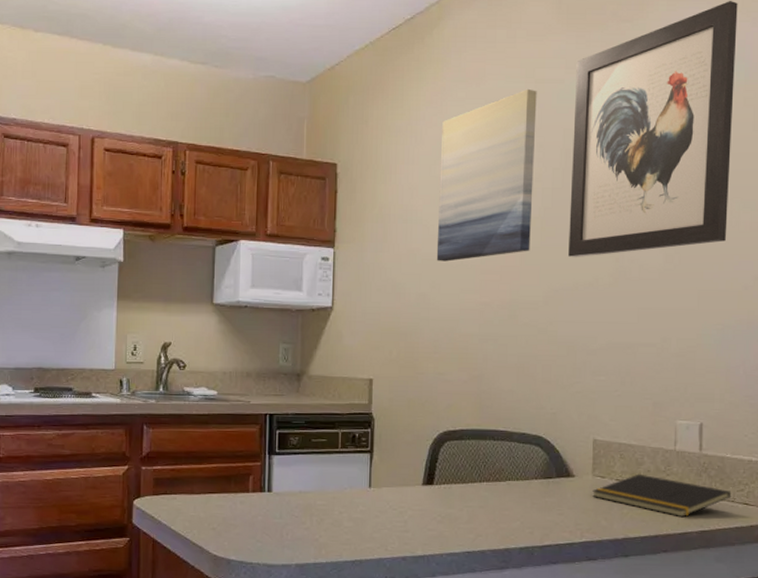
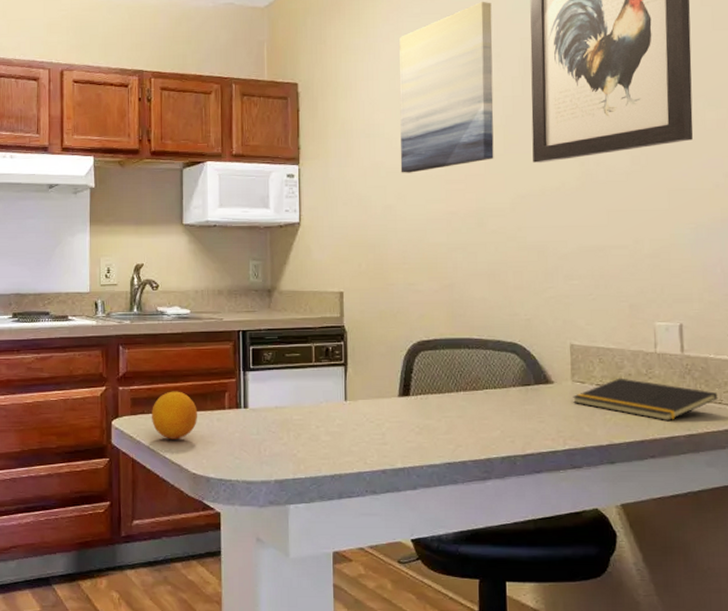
fruit: none [174,472,221,521] -> present [152,391,198,439]

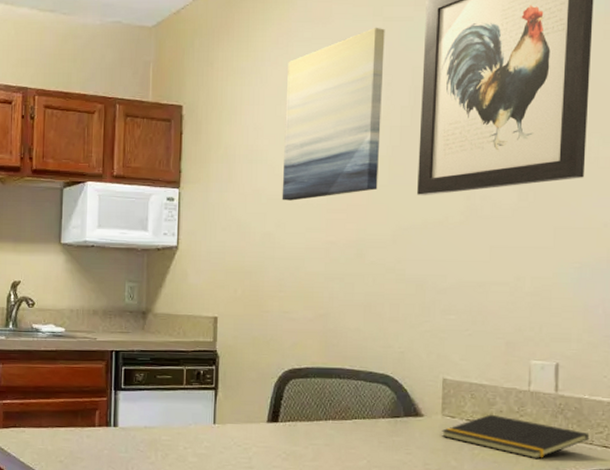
fruit: present [152,391,198,439] -> none [23,407,69,454]

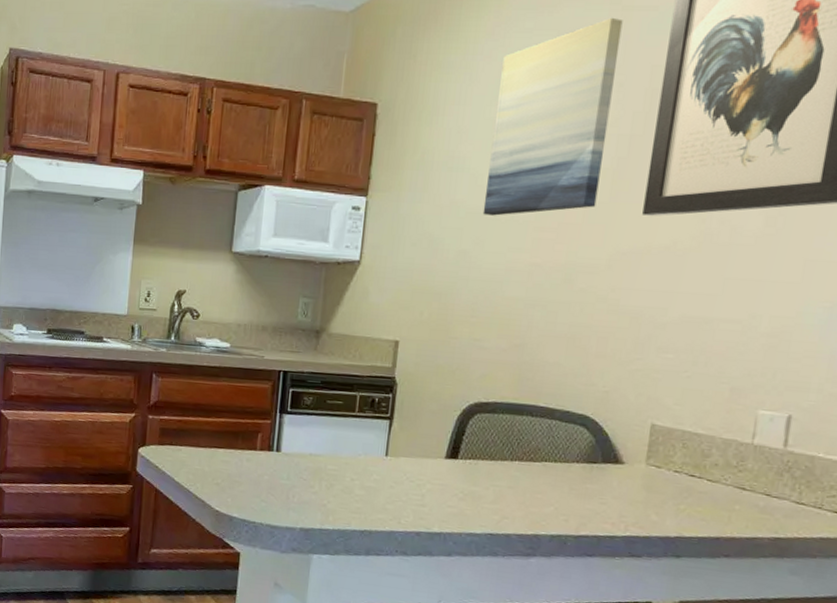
notepad: present [442,414,590,460] -> none [643,466,820,521]

